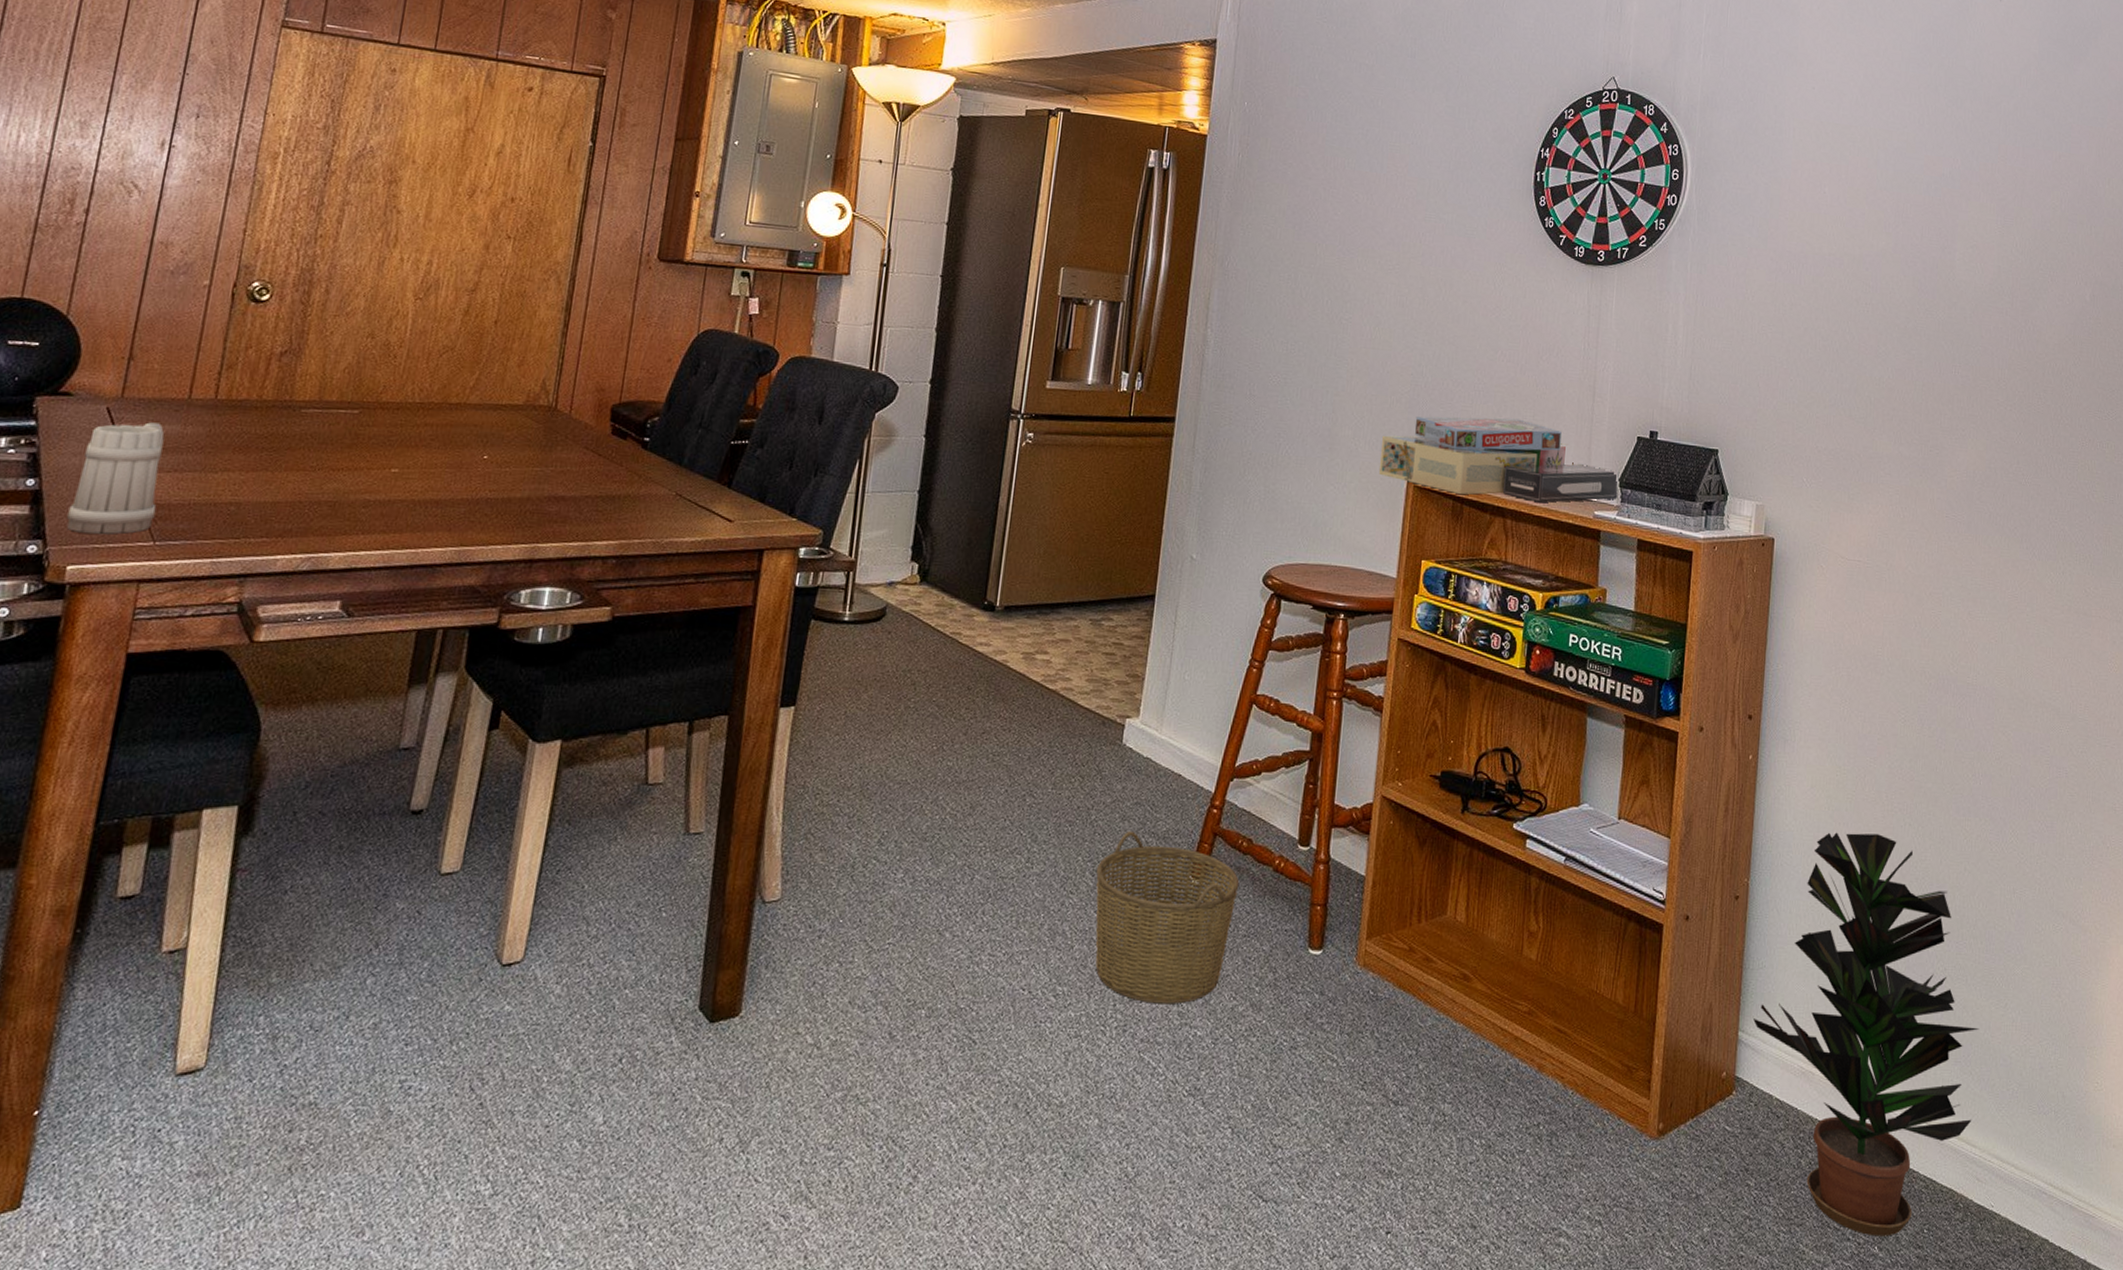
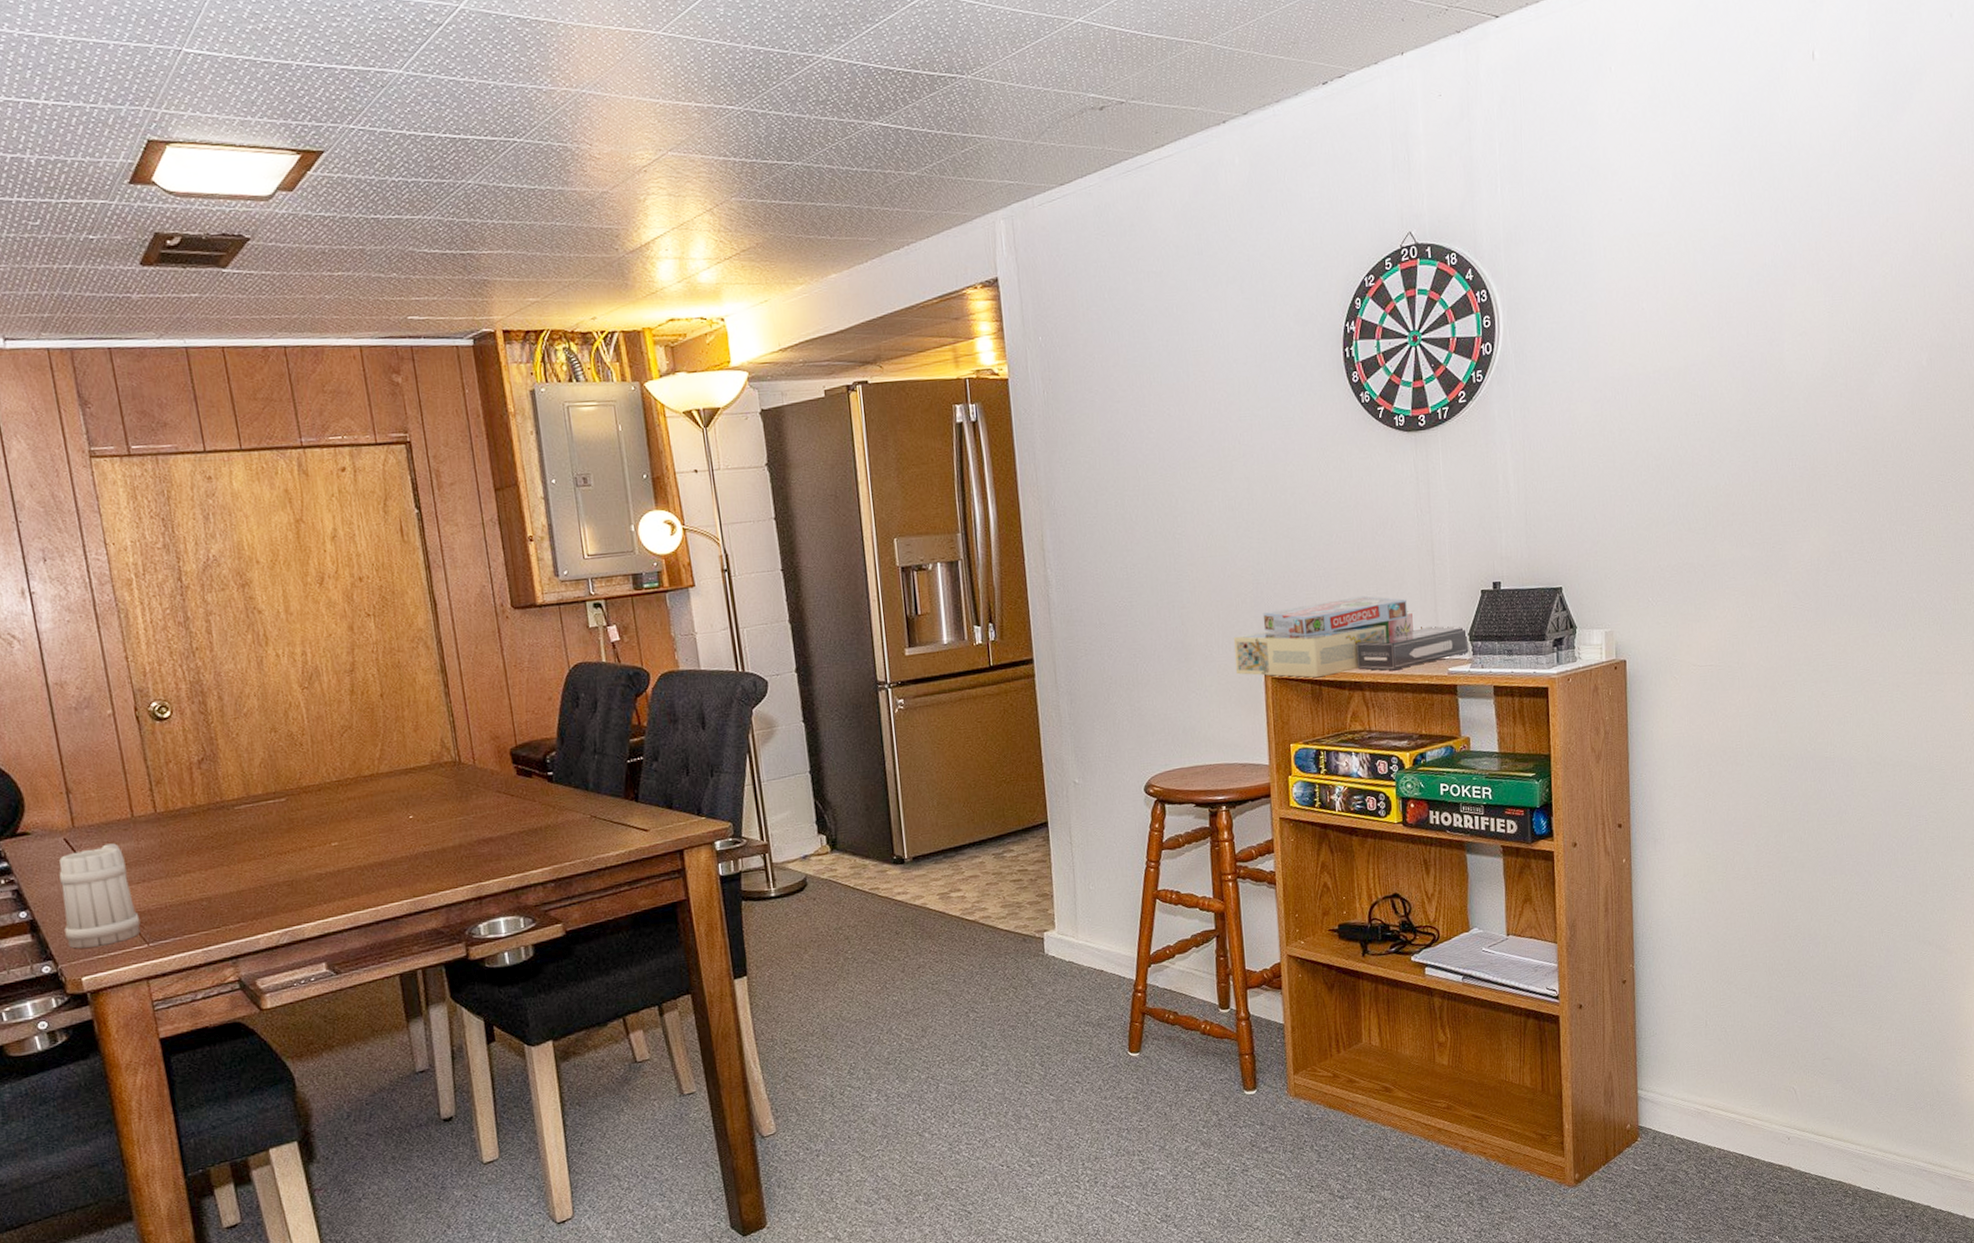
basket: present [1095,830,1240,1004] -> none [1044,1024,1173,1158]
potted plant: present [1753,832,1980,1237] -> none [1650,905,1857,1229]

